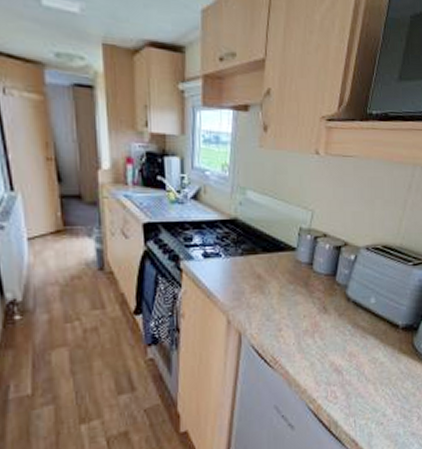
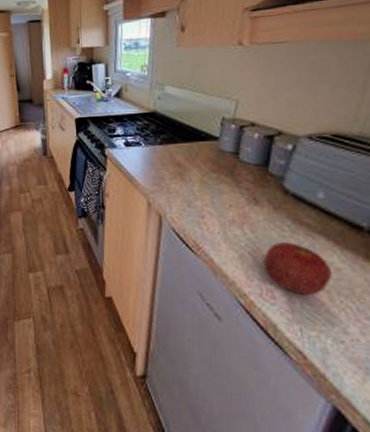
fruit: none [329,345,378,390] -> present [263,241,333,295]

